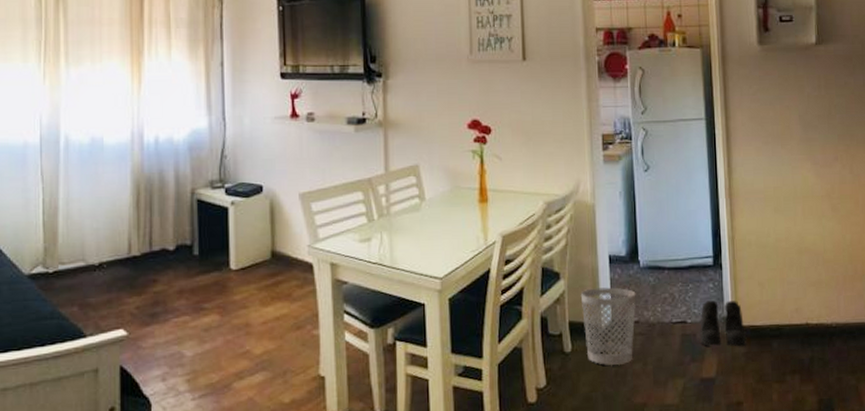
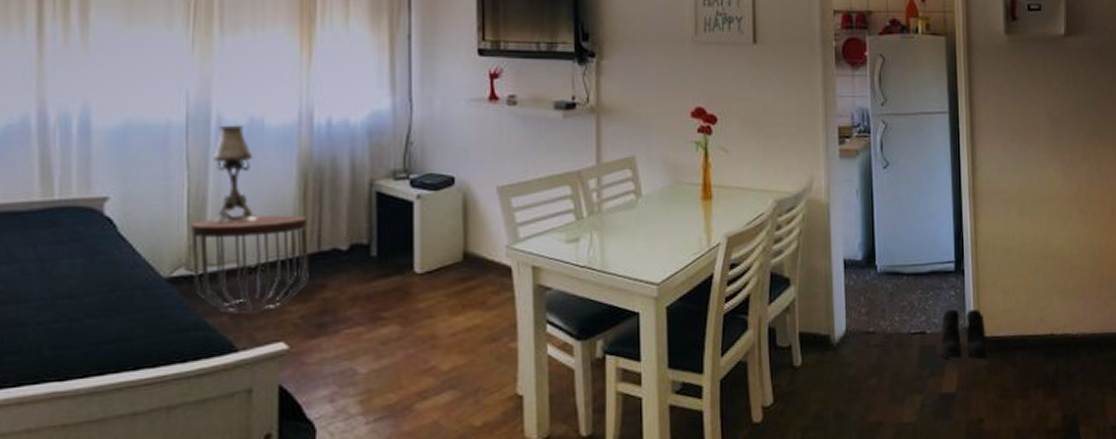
side table: none [46,220,143,305] -> present [191,214,309,313]
table lamp: none [63,143,99,229] -> present [213,125,257,224]
wastebasket: present [580,287,636,366] -> none [812,294,873,381]

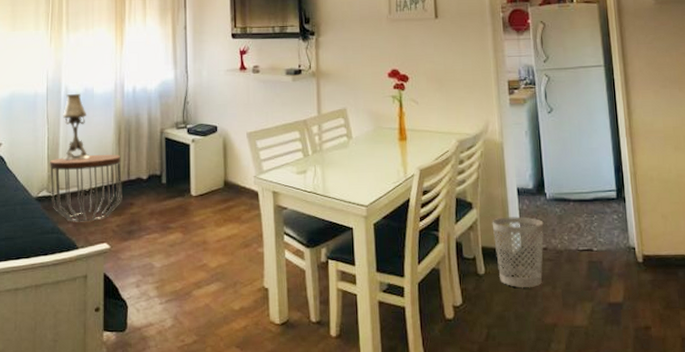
wastebasket: none [812,294,873,381] -> present [492,217,544,288]
boots: present [940,308,989,360] -> none [606,230,653,275]

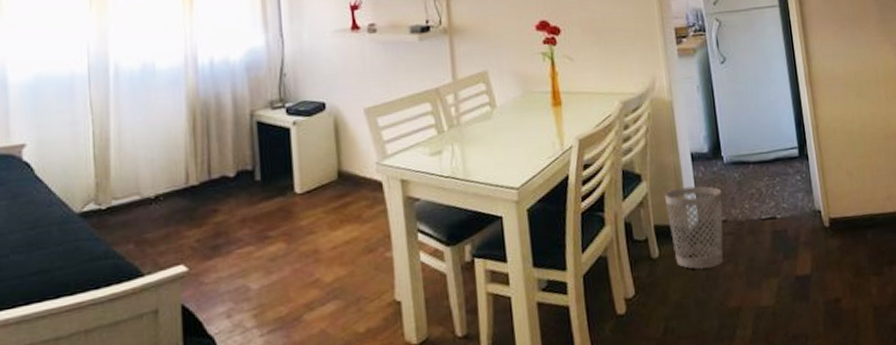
side table: present [50,154,122,222] -> none [97,148,202,242]
table lamp: present [63,93,90,161] -> none [113,70,154,161]

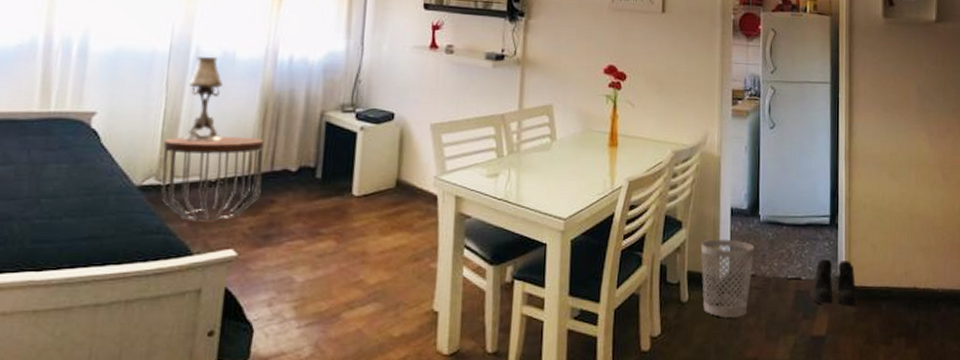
side table: none [97,148,202,242] -> present [161,136,264,221]
table lamp: none [113,70,154,161] -> present [183,56,224,142]
boots: none [790,192,841,242] -> present [813,258,858,307]

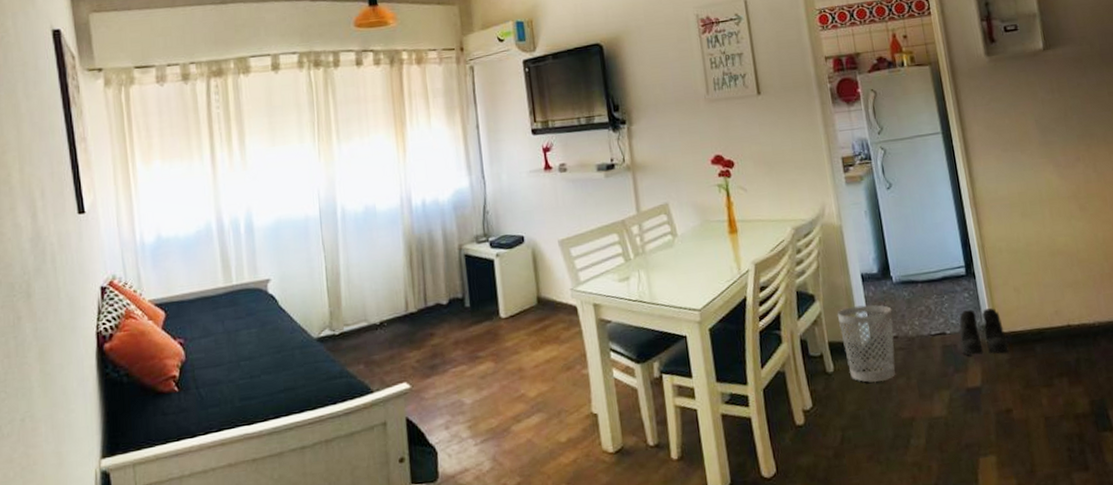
side table: present [161,136,264,221] -> none [330,279,421,363]
table lamp: present [183,56,224,142] -> none [341,212,378,292]

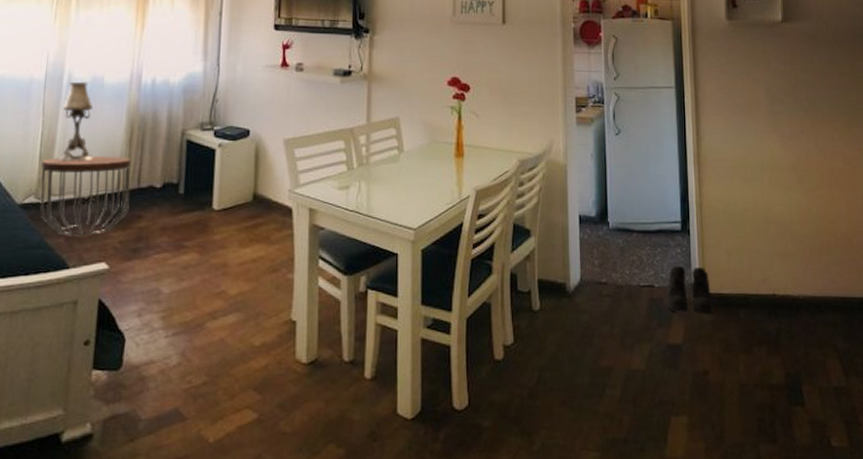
side table: none [330,279,421,363] -> present [40,155,131,236]
table lamp: none [341,212,378,292] -> present [59,81,94,162]
wastebasket: present [837,304,896,383] -> none [550,247,605,327]

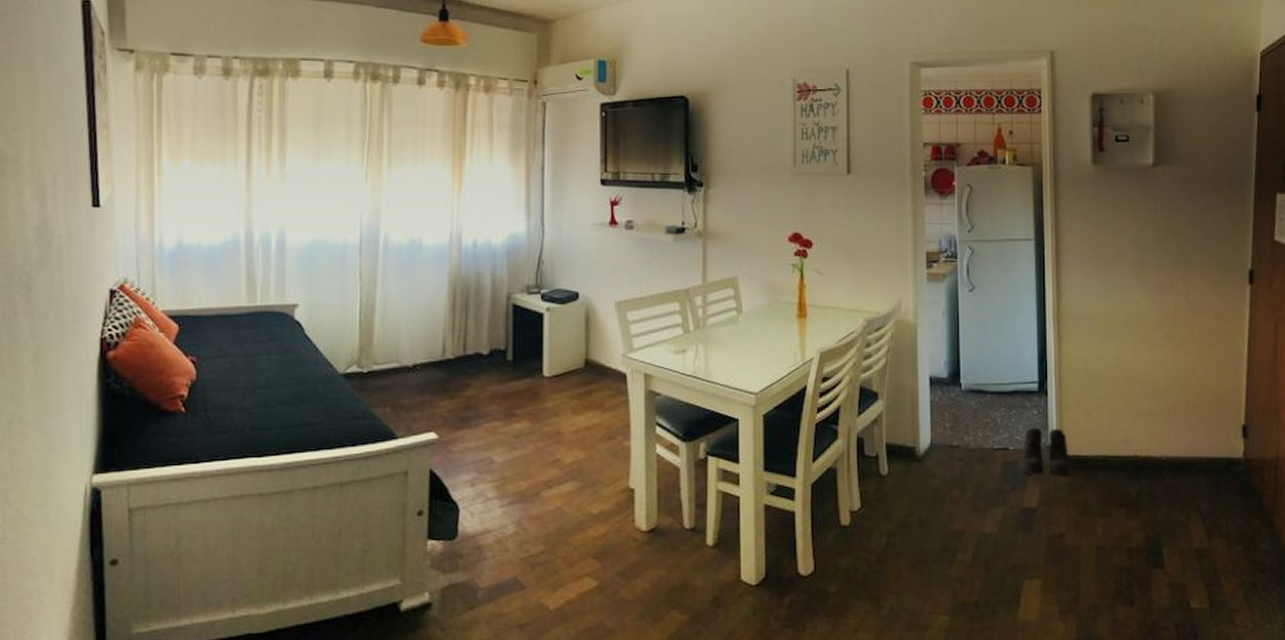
side table: present [40,155,131,236] -> none [362,322,456,406]
table lamp: present [59,81,94,162] -> none [380,244,415,329]

